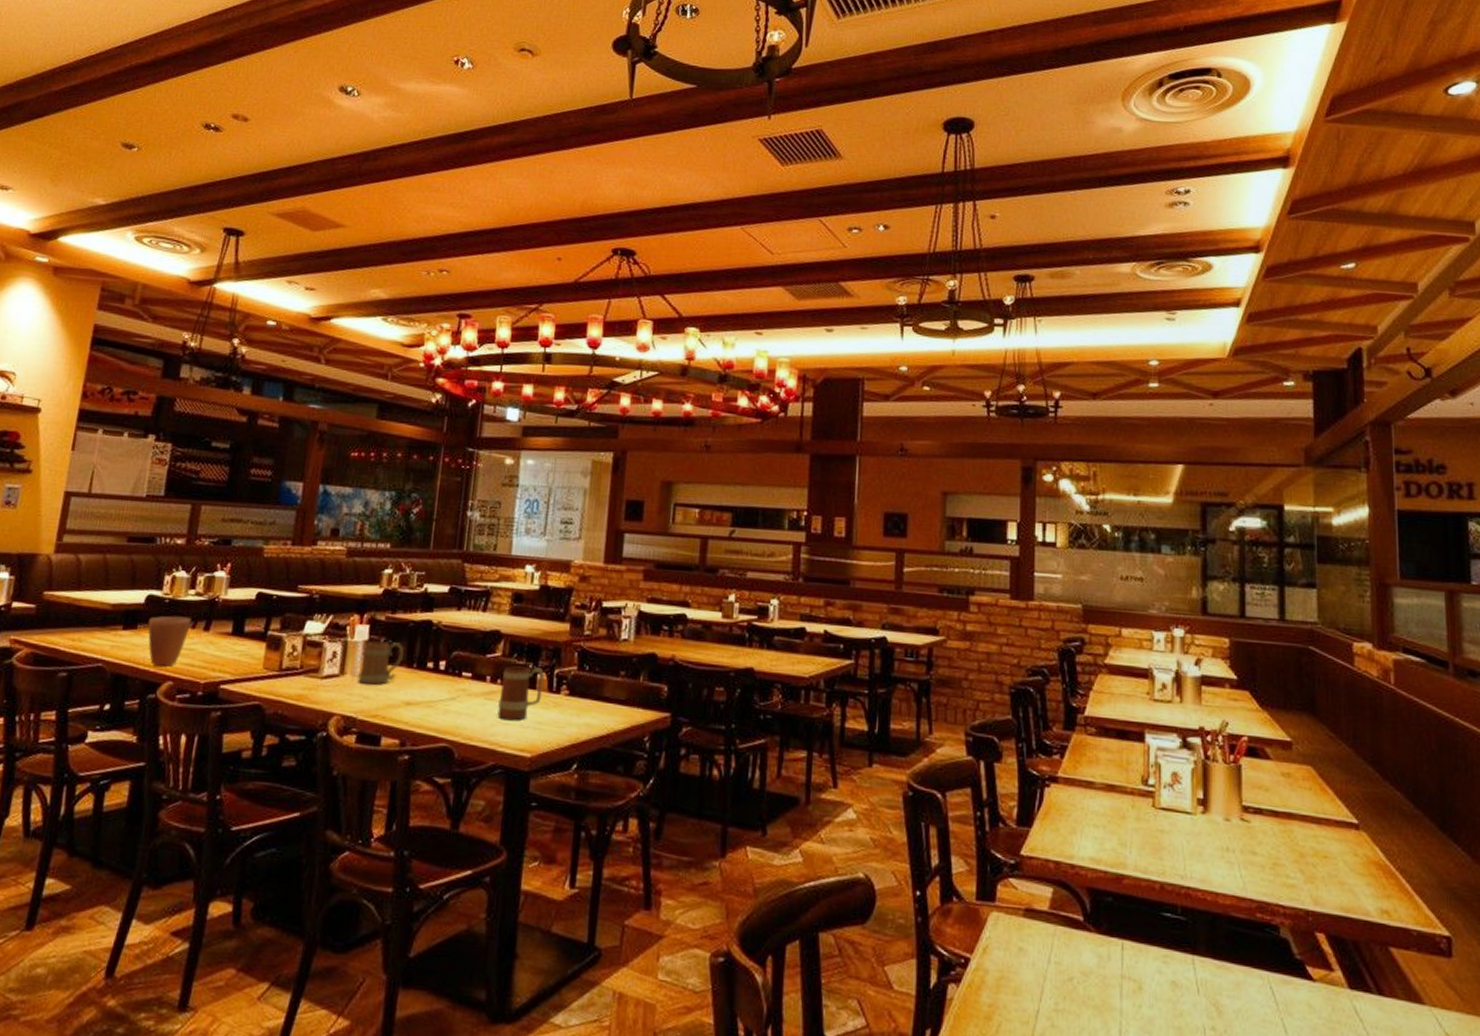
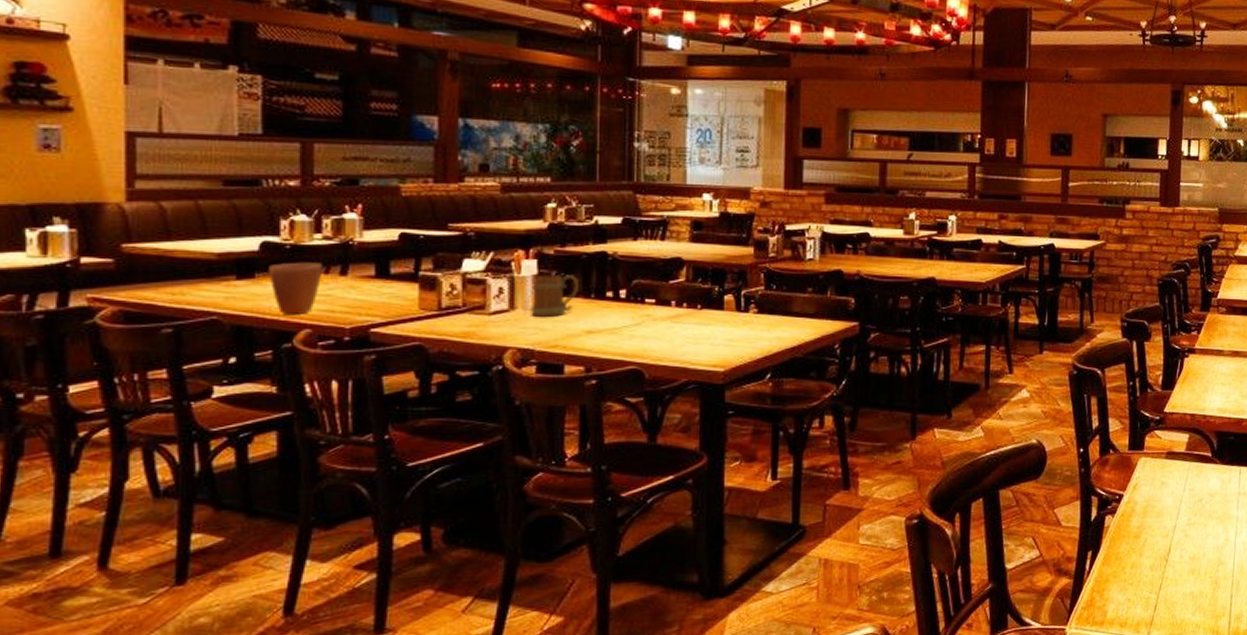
beer mug: present [497,666,544,721] -> none [686,290,731,340]

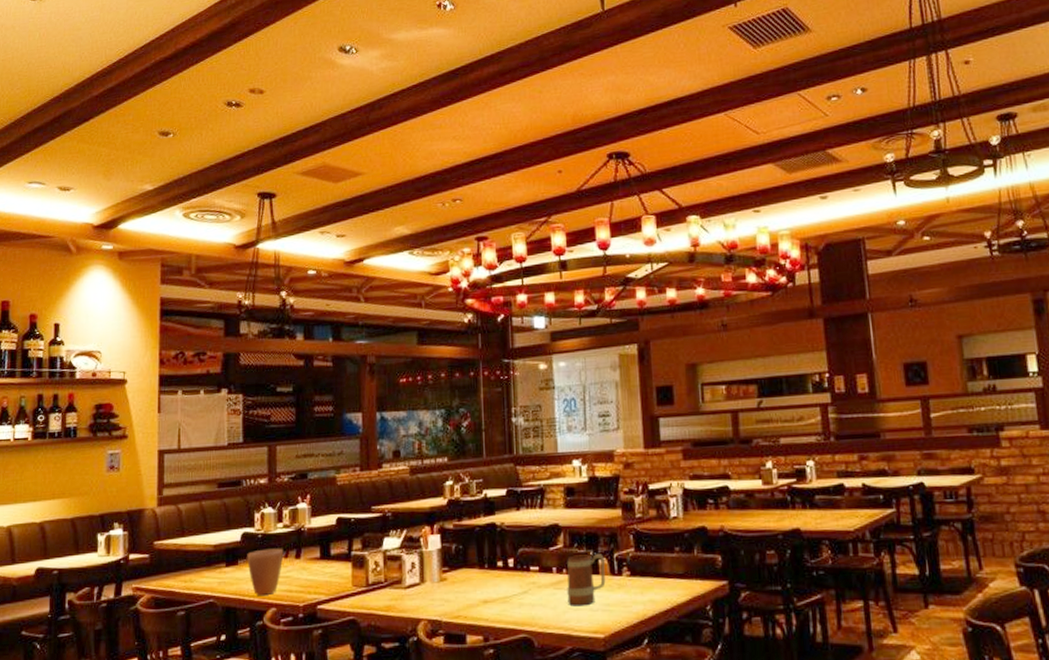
beer mug: present [531,275,578,318] -> none [437,547,474,590]
beer mug: none [686,290,731,340] -> present [567,554,606,606]

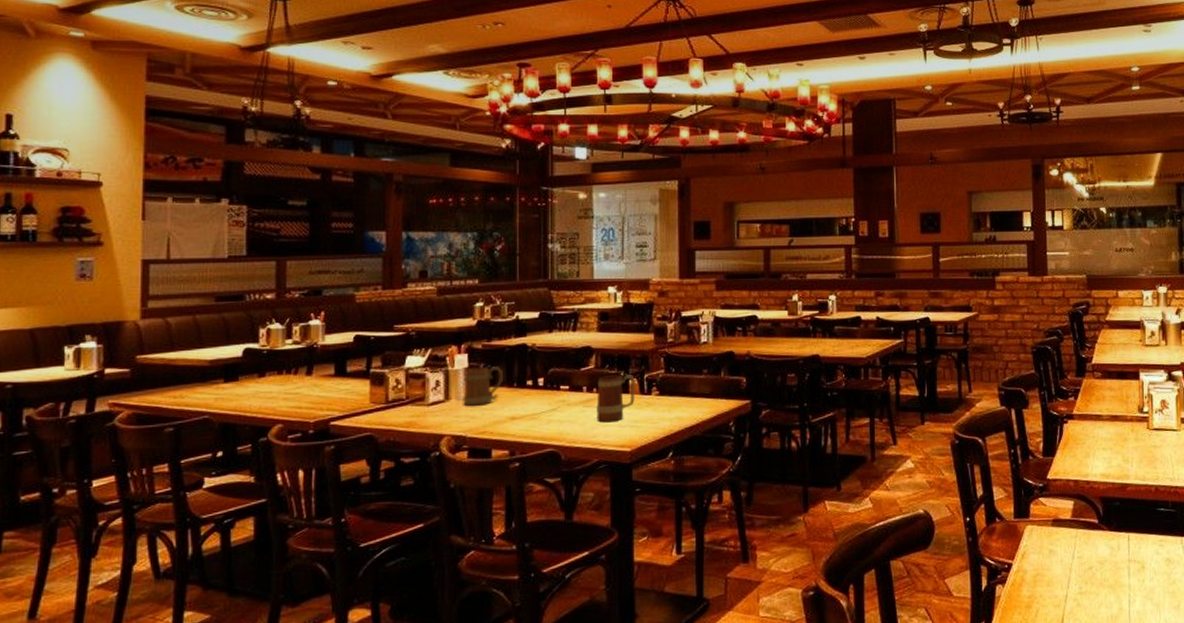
cup: present [247,548,284,595] -> none [249,364,293,412]
beer mug: none [437,547,474,590] -> present [463,366,503,407]

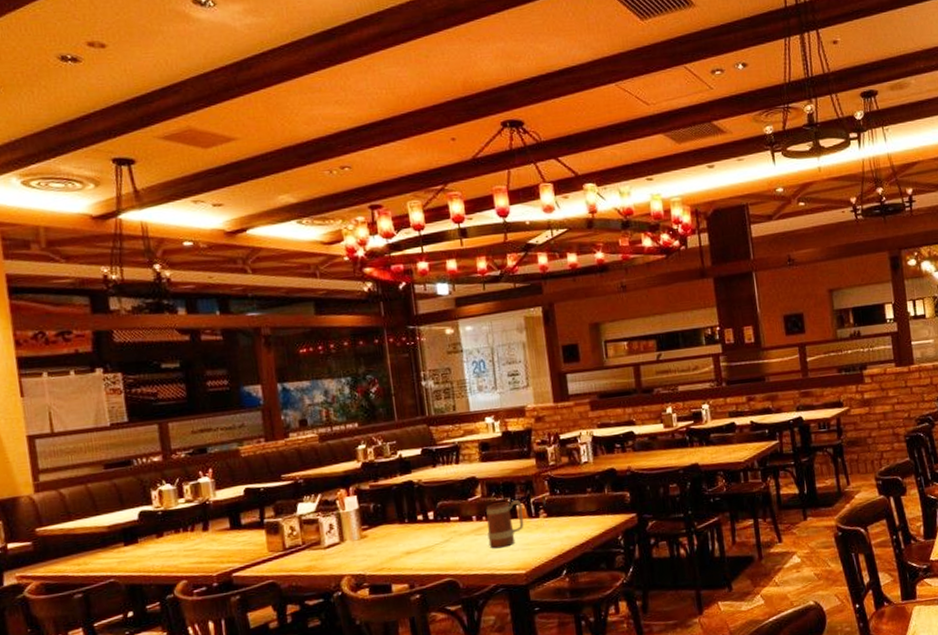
beer mug: present [463,366,503,407] -> none [357,505,394,546]

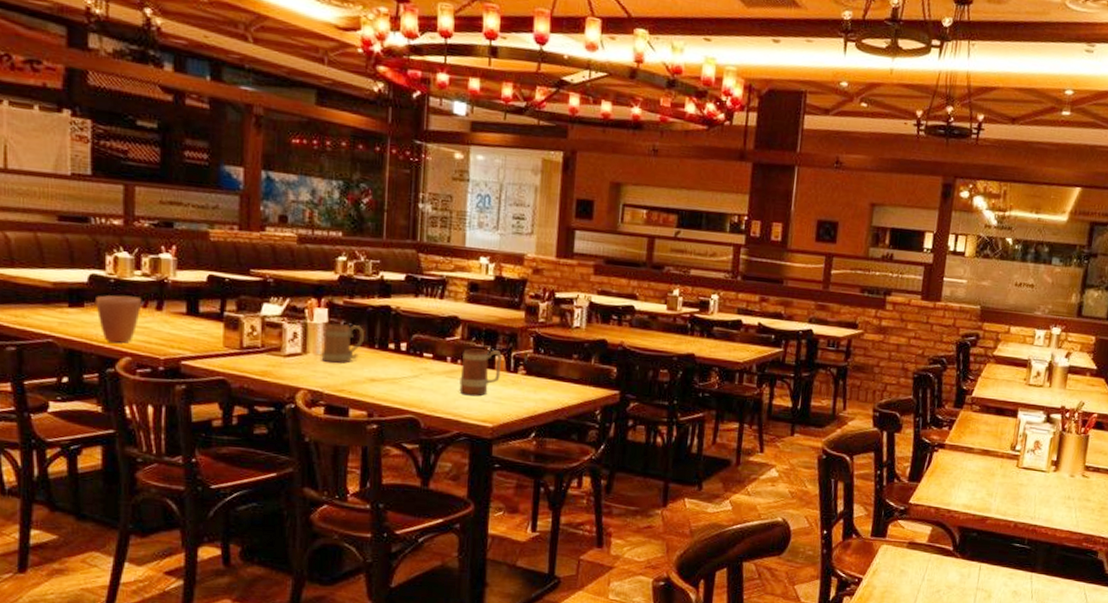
cup: none [147,522,190,570] -> present [96,295,142,343]
beer mug: none [357,505,394,546] -> present [321,323,364,365]

